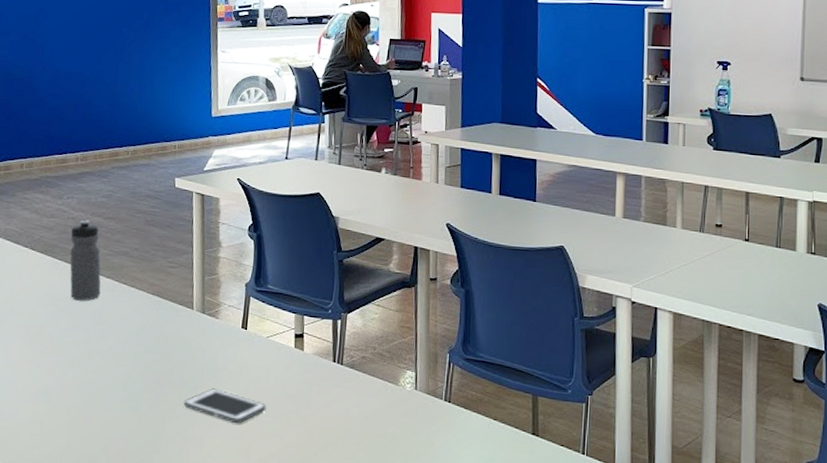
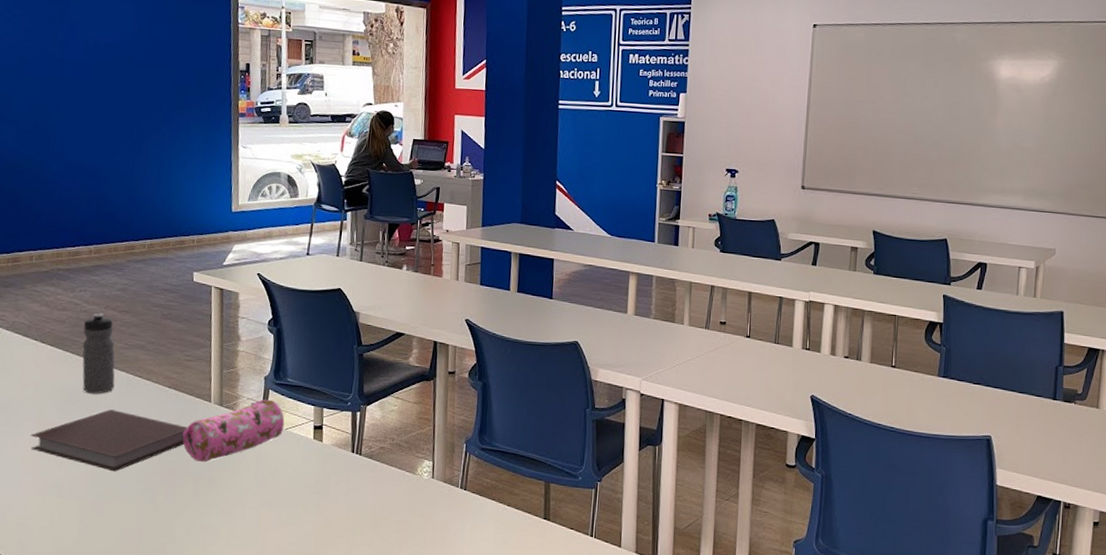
notebook: none [21,316,171,380] -> present [30,409,188,472]
pencil case: none [166,306,266,371] -> present [182,399,285,463]
cell phone: present [183,388,266,424] -> none [200,479,284,514]

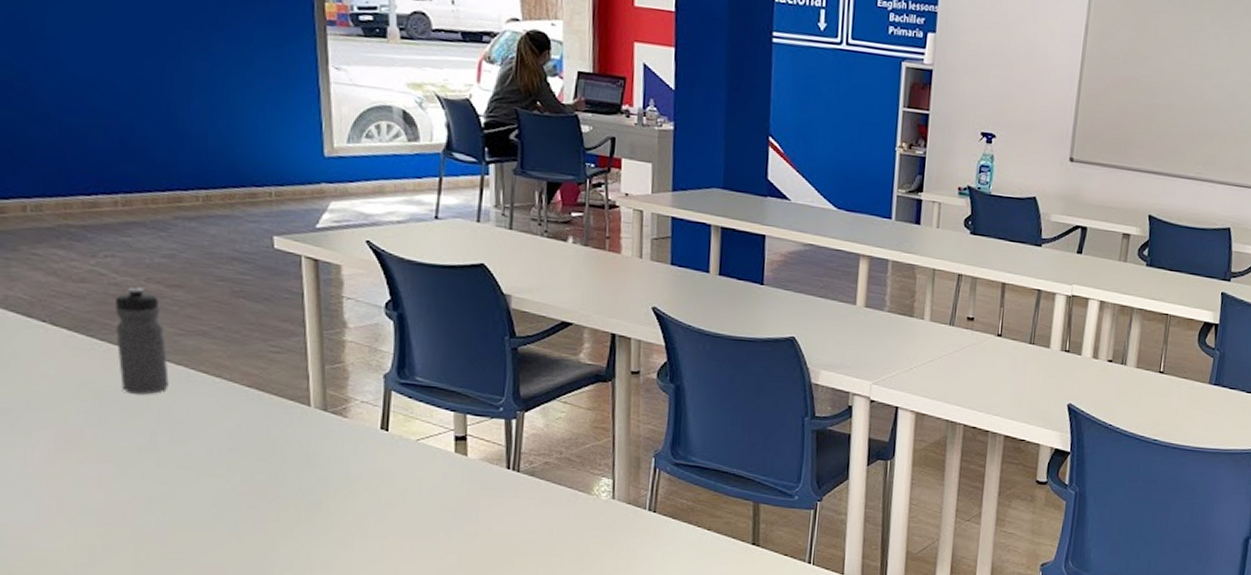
notebook: present [30,409,188,472] -> none [49,414,280,494]
pencil case: present [182,399,285,463] -> none [273,402,415,482]

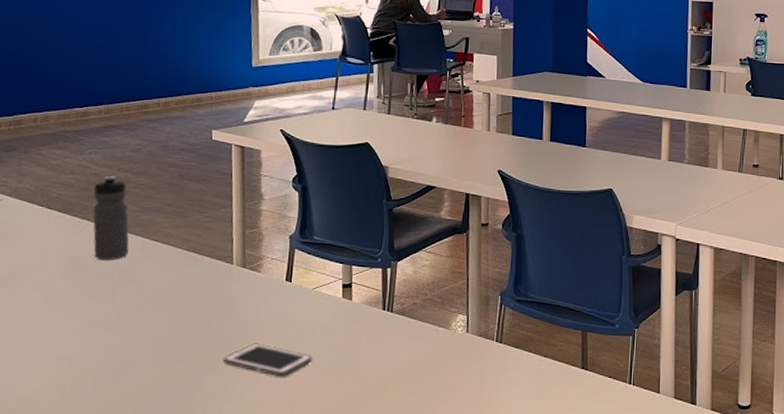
cell phone: none [302,502,419,543] -> present [222,343,313,377]

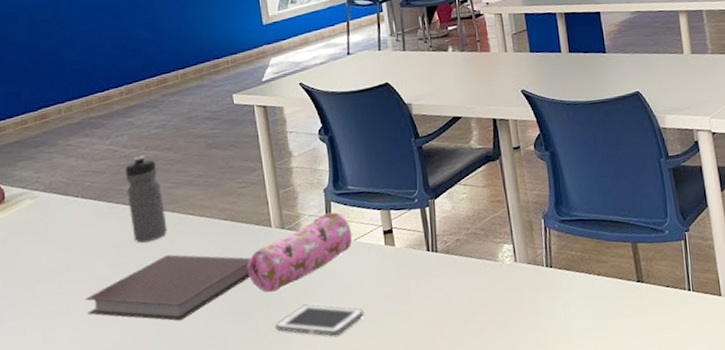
notebook: none [37,276,209,341] -> present [85,254,251,321]
pencil case: none [203,259,312,327] -> present [246,212,353,293]

